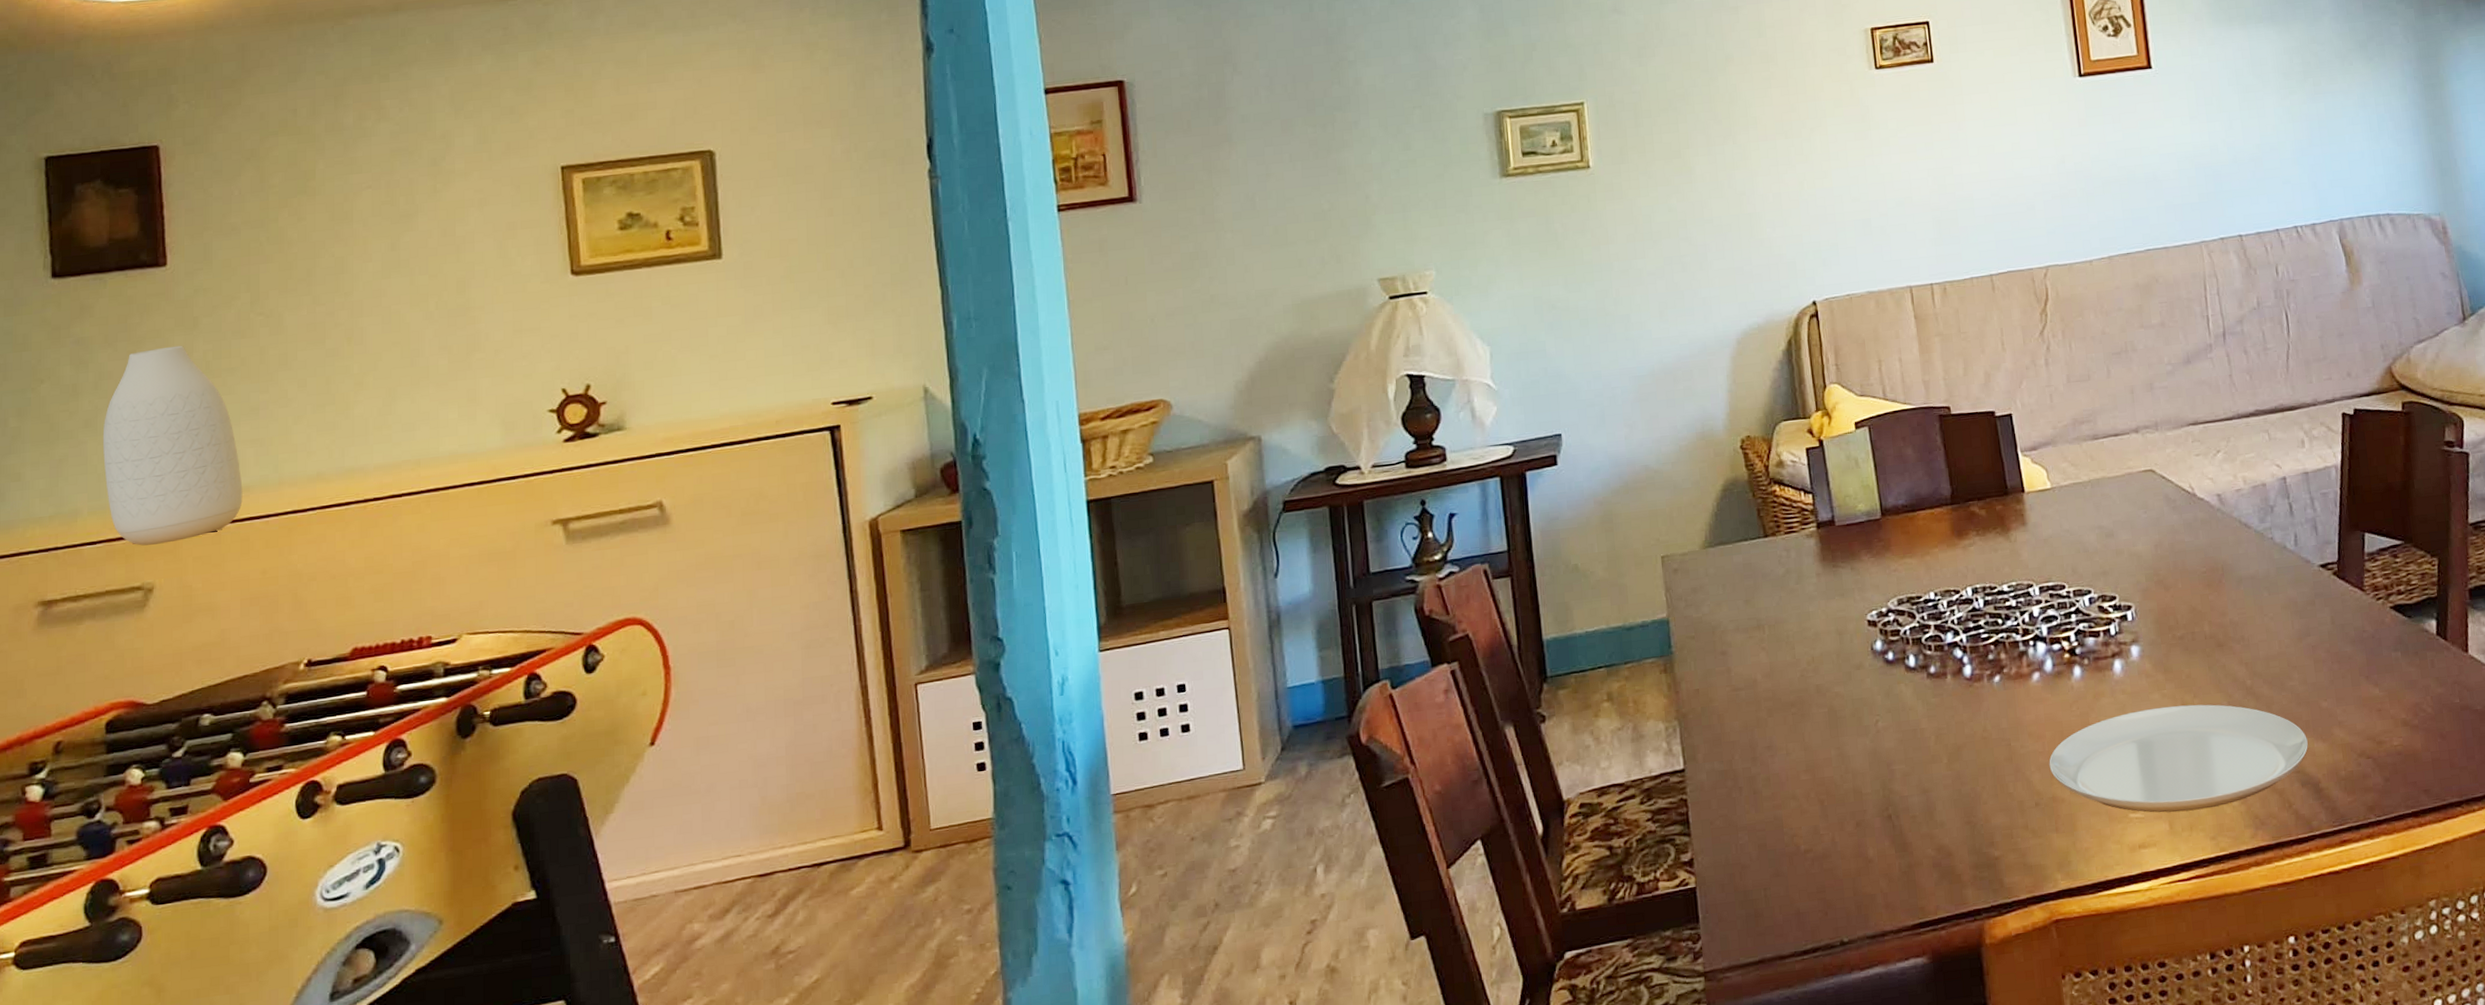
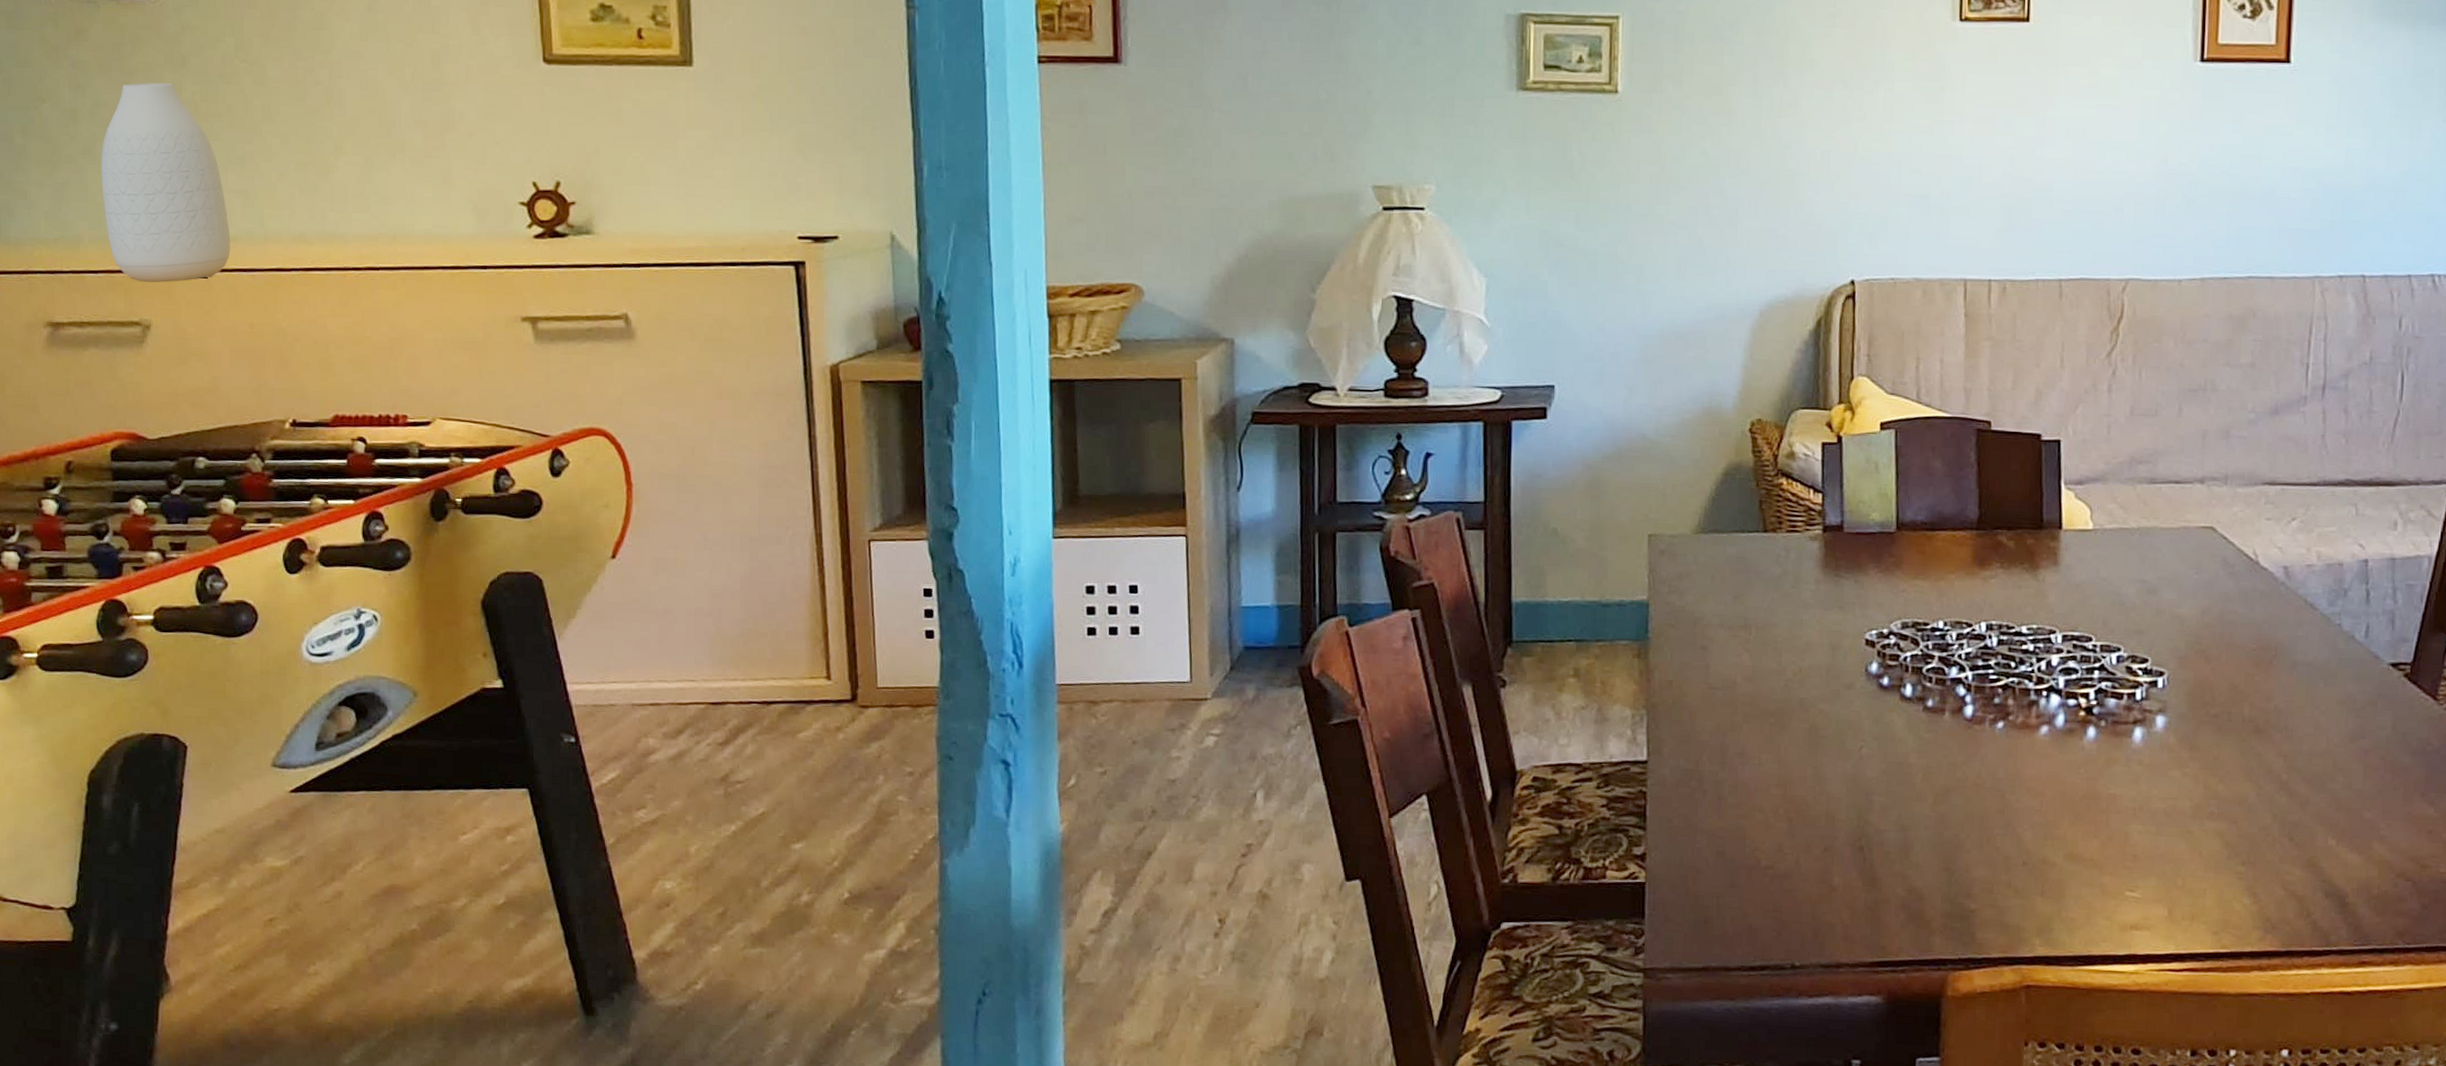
plate: present [2049,704,2308,813] -> none [2044,785,2341,902]

